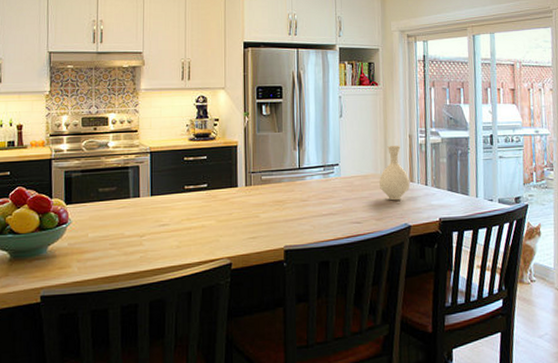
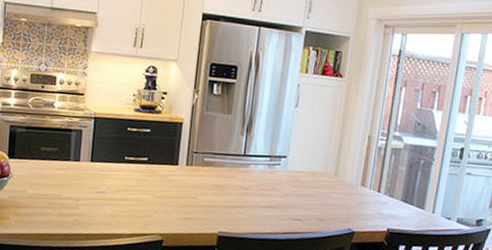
vase: present [379,146,410,201] -> none [327,145,362,204]

